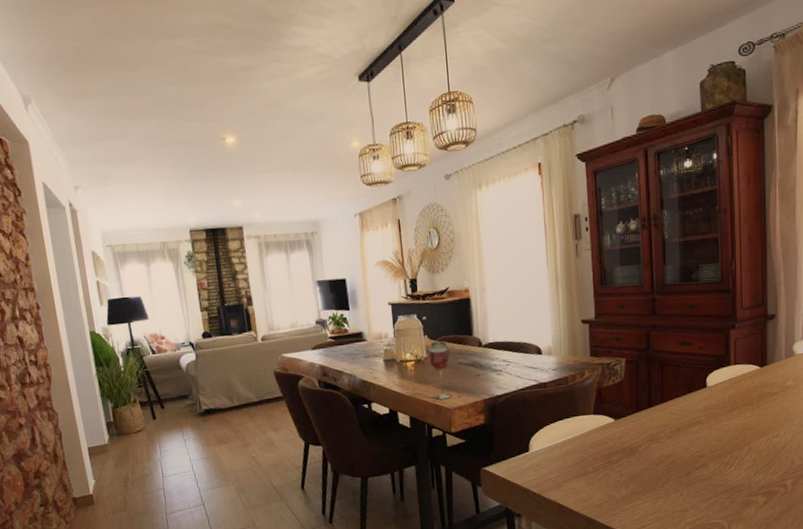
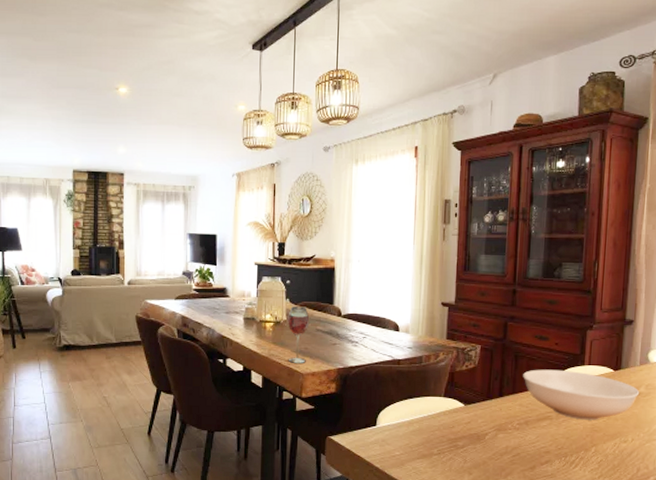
bowl: none [670,372,788,420] -> present [523,369,640,420]

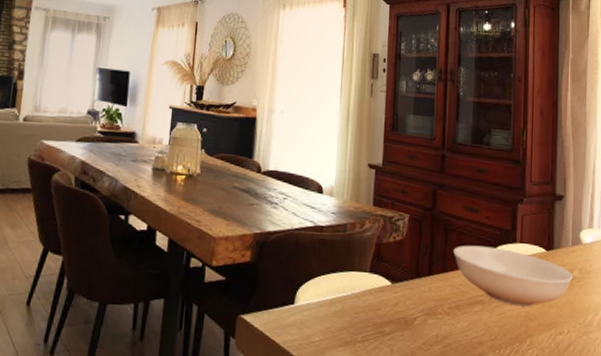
wineglass: present [288,306,310,363] -> none [199,158,226,225]

